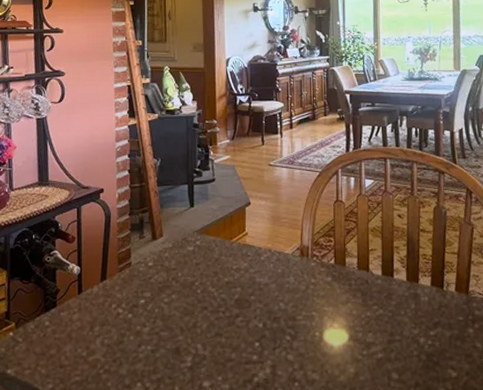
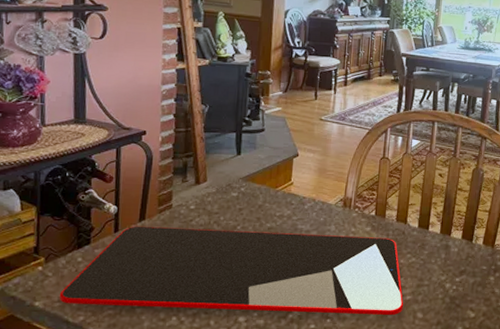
cutting board: none [29,286,376,377] -> present [59,226,404,316]

